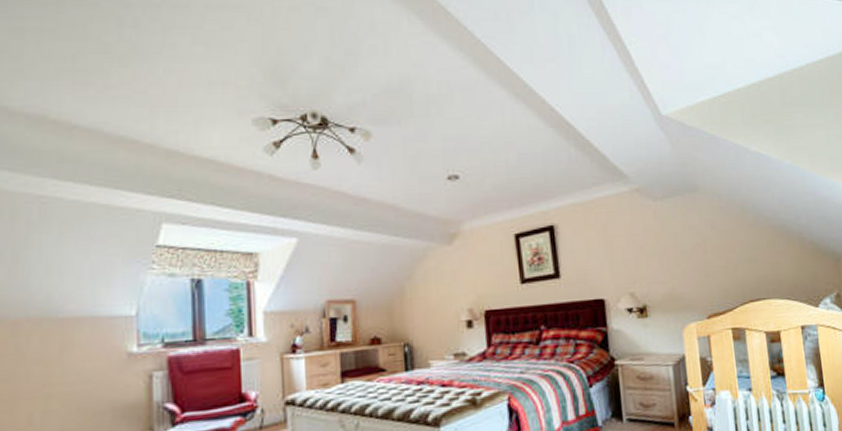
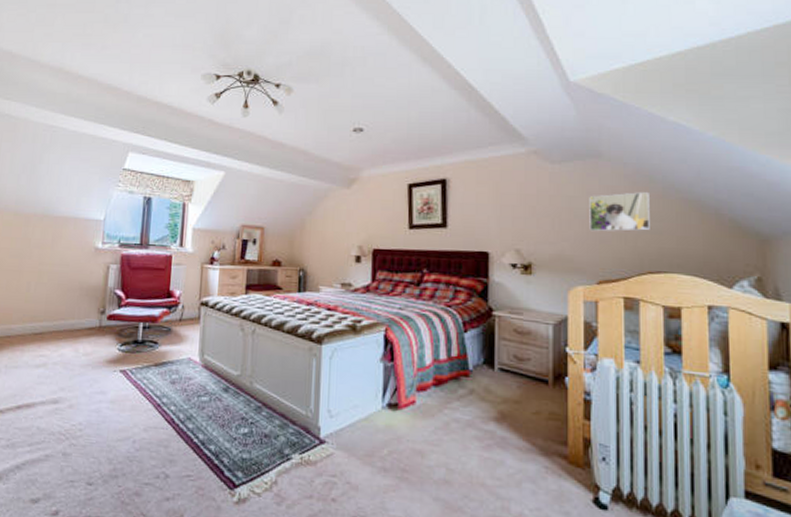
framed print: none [691,223,747,267] -> present [589,192,650,232]

